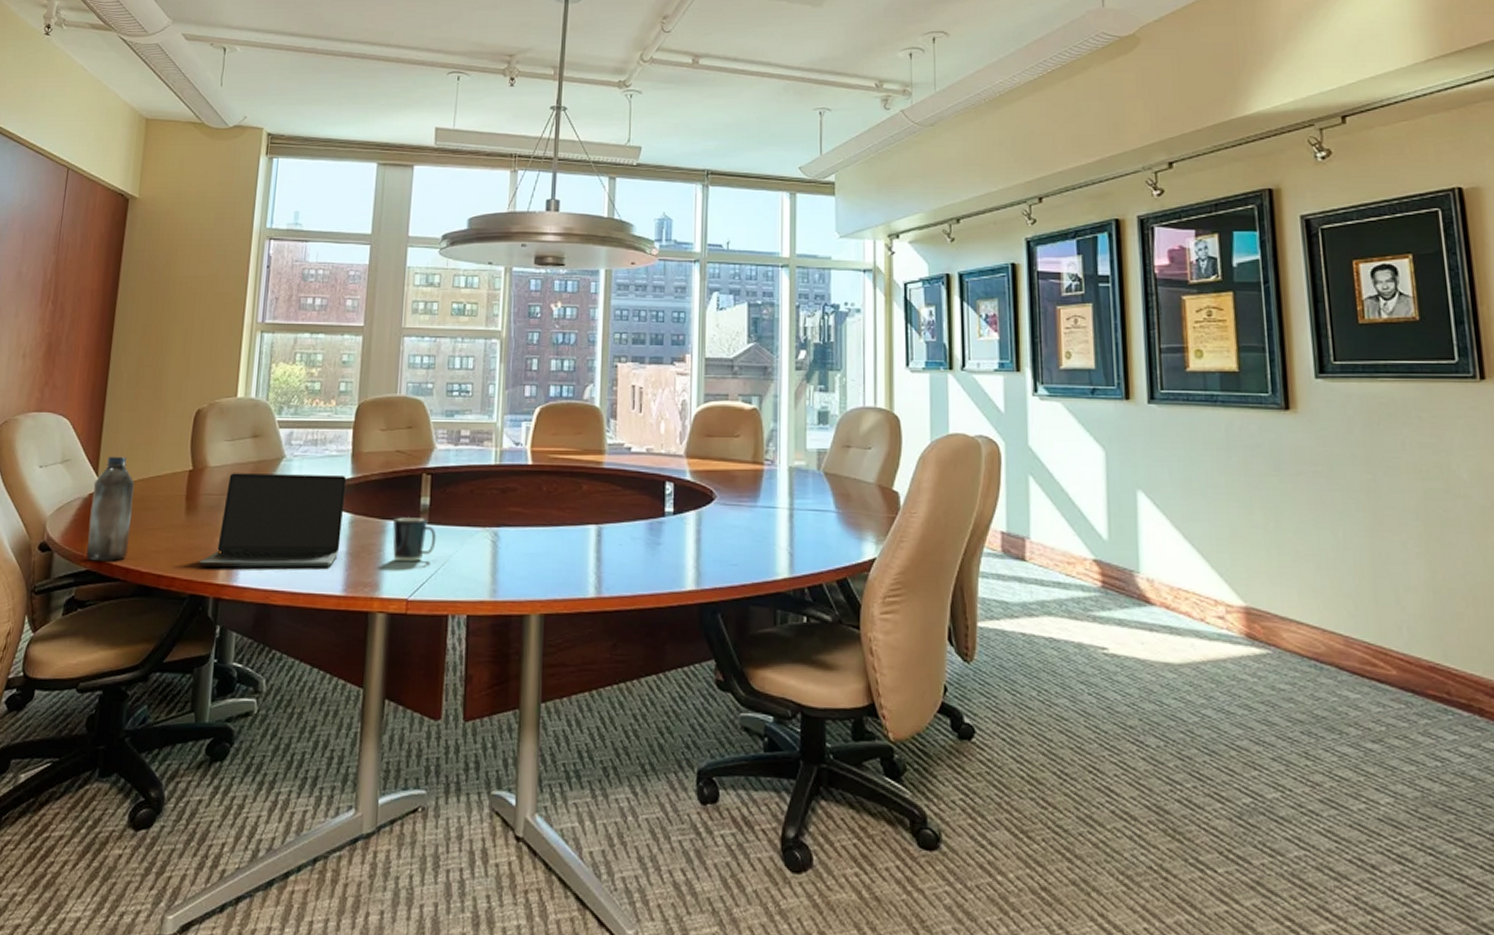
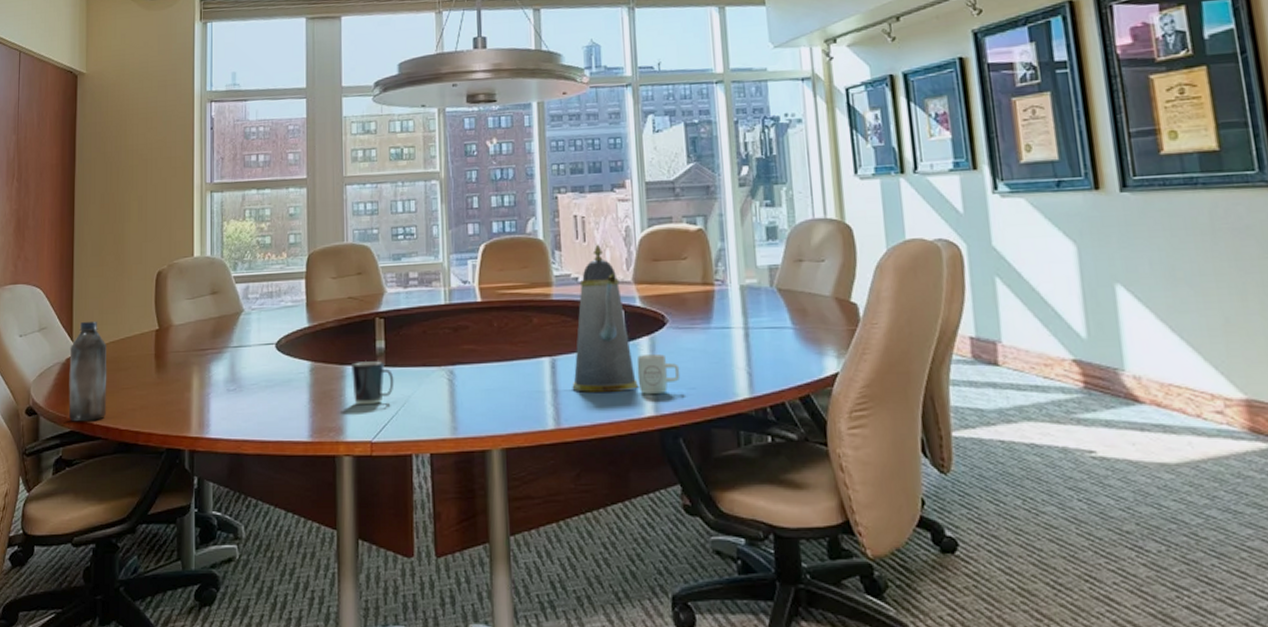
laptop: present [198,473,346,568] -> none [172,325,304,421]
coffee pot: none [616,415,682,564] -> present [572,244,638,392]
mug: none [682,529,724,568] -> present [637,354,681,394]

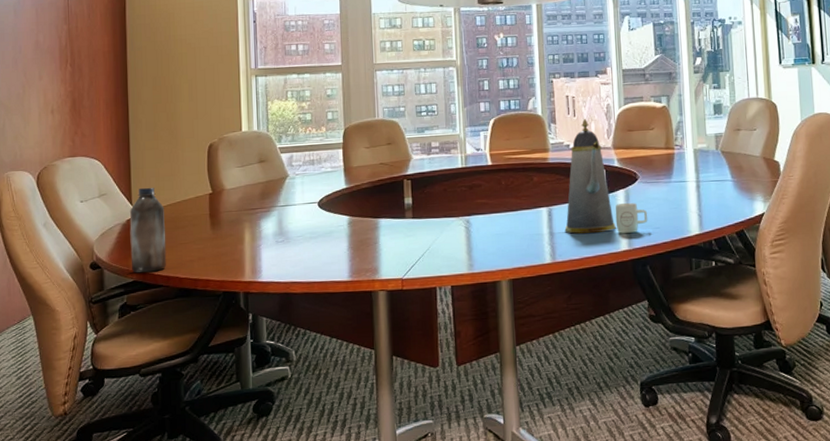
mug: present [351,361,394,404] -> none [383,214,421,249]

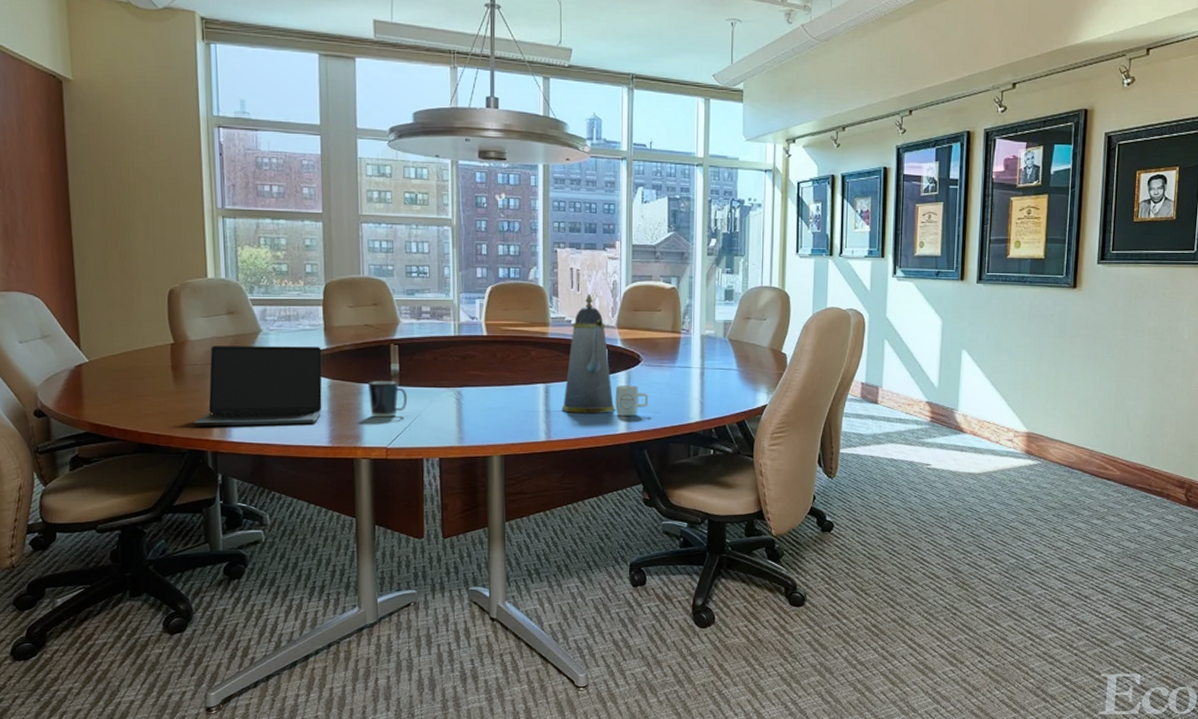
water bottle: present [129,187,167,273] -> none [78,331,124,424]
laptop: none [227,187,343,269] -> present [193,346,322,426]
mug: none [383,214,421,249] -> present [367,381,408,416]

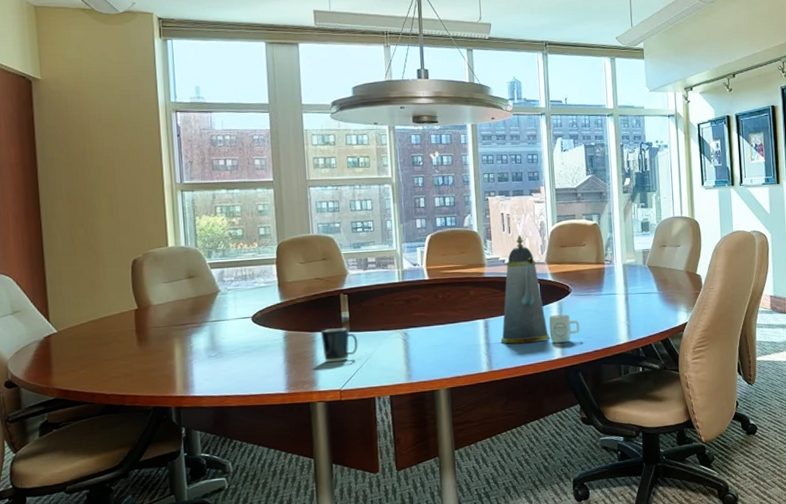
laptop: present [193,346,322,426] -> none [157,302,279,385]

